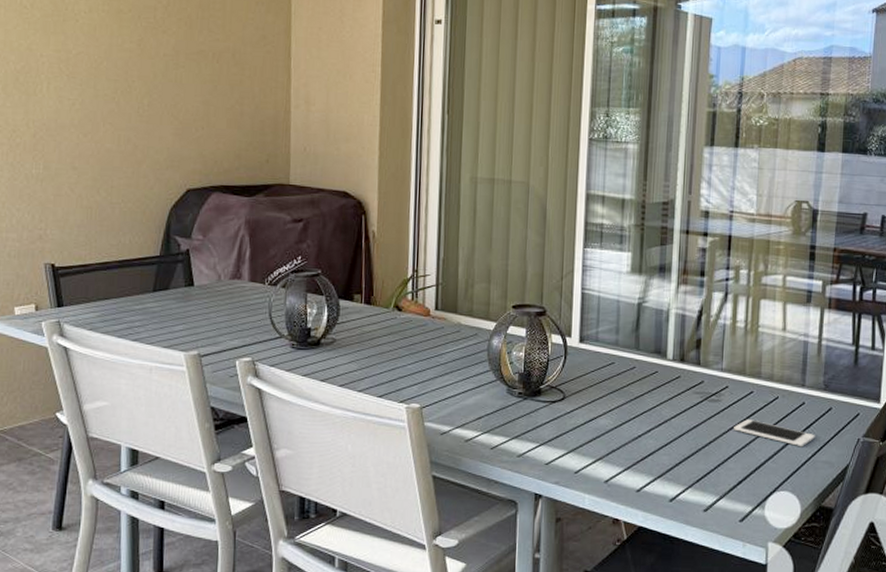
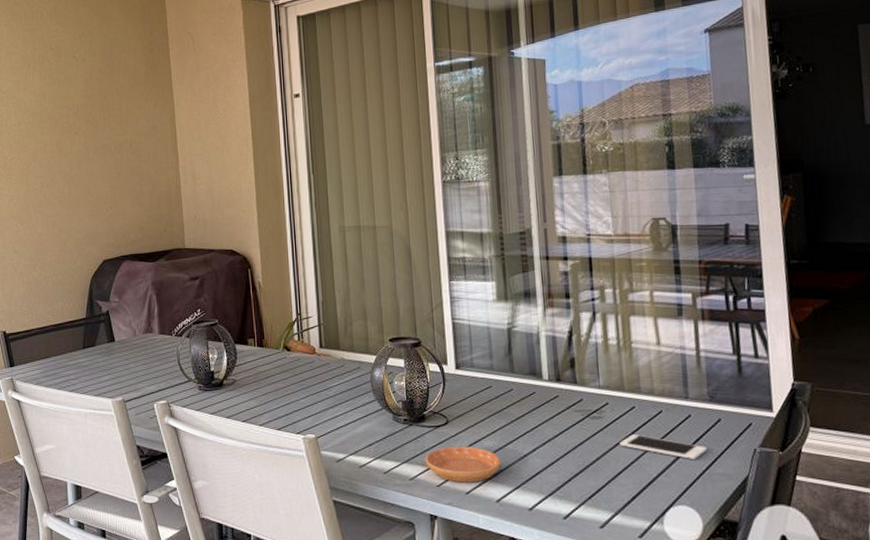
saucer: none [536,423,615,462] -> present [425,446,501,483]

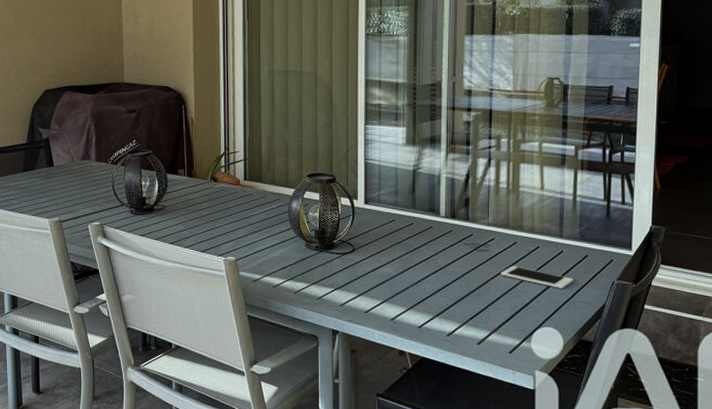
saucer: present [425,446,501,483] -> none [331,271,398,303]

